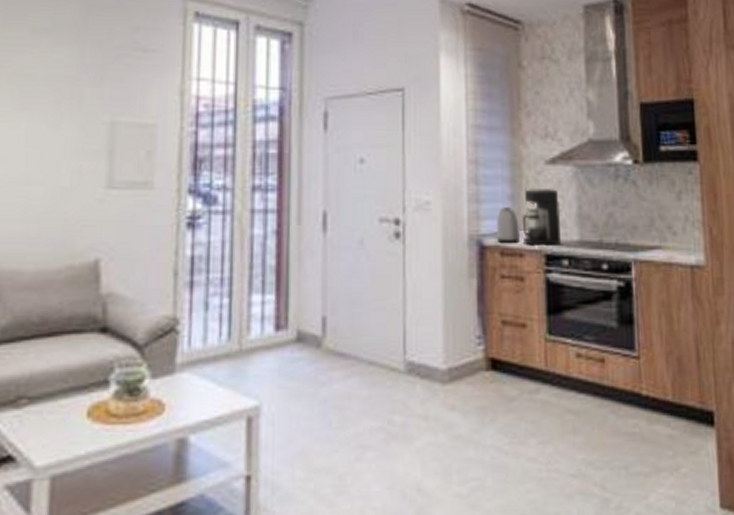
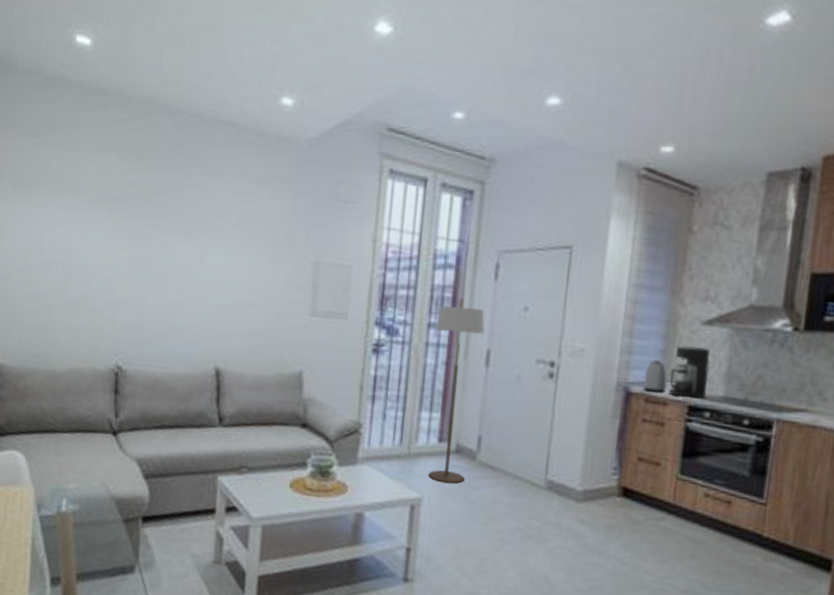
floor lamp: none [261,154,318,383] -> present [428,298,485,484]

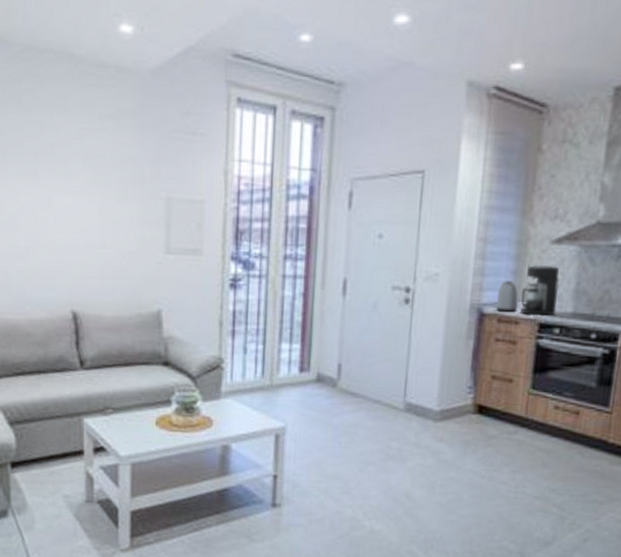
floor lamp: present [428,298,485,484] -> none [291,229,341,412]

